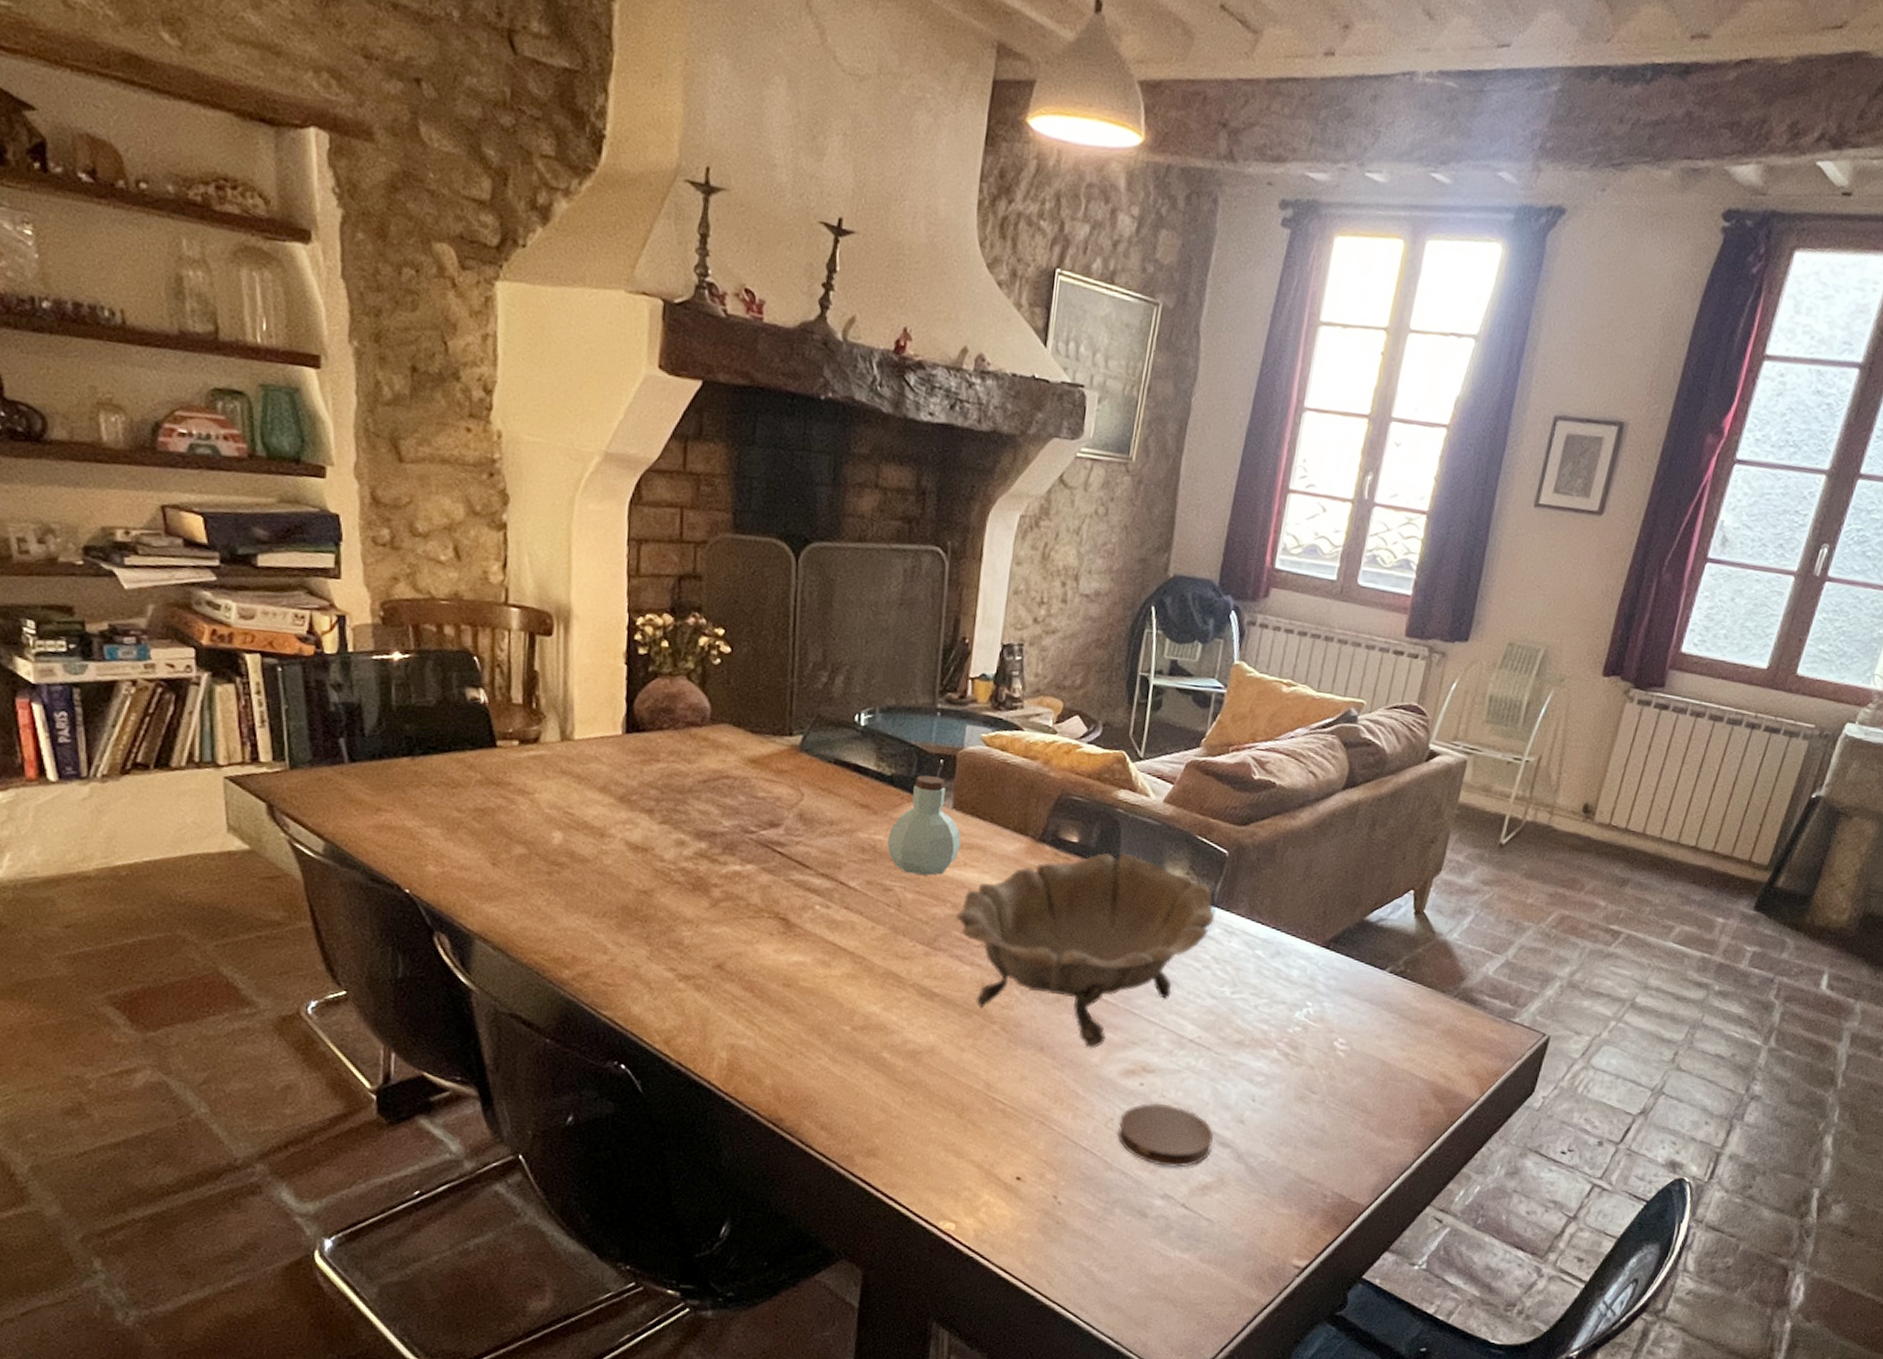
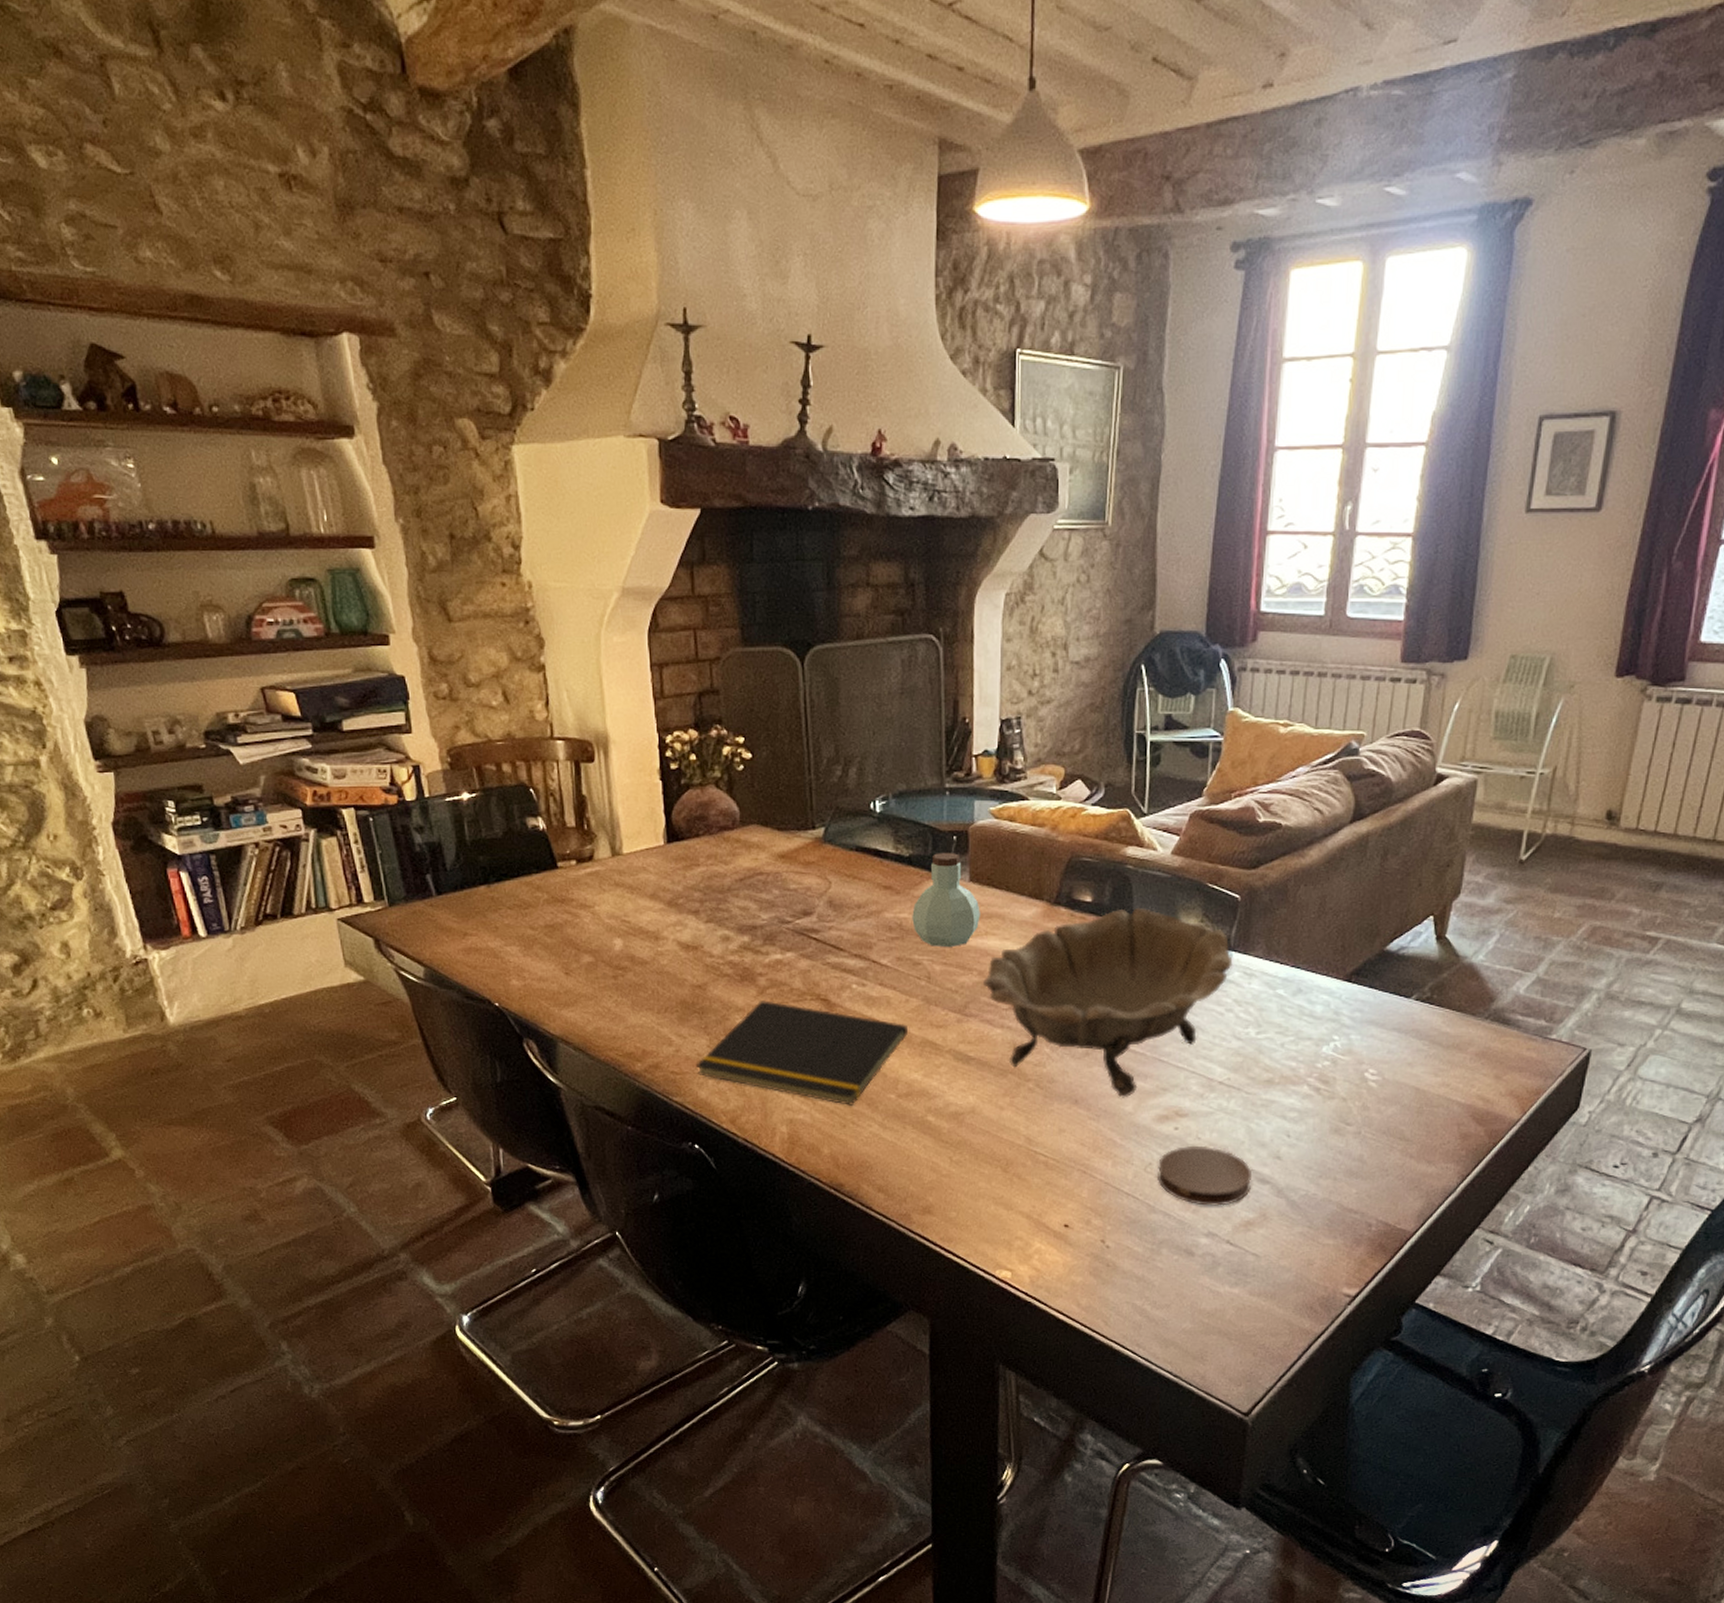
notepad: none [631,913,871,1035] -> present [695,1000,908,1106]

